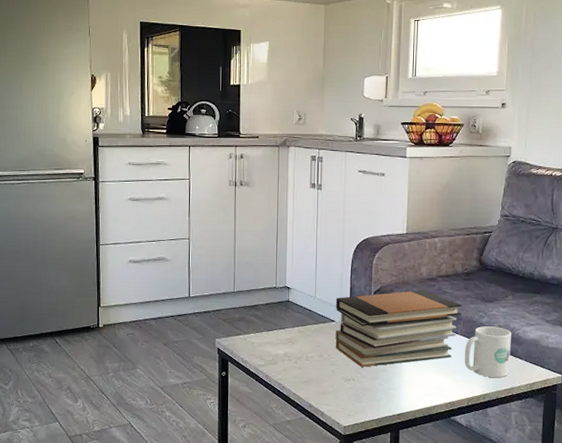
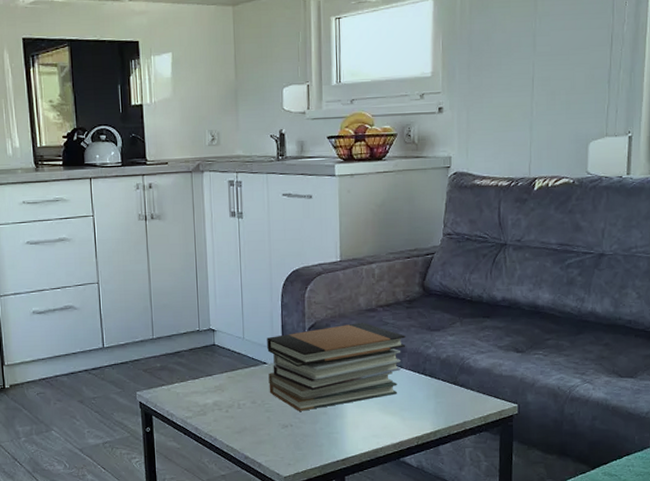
mug: present [464,326,511,377] -> none [411,357,462,413]

